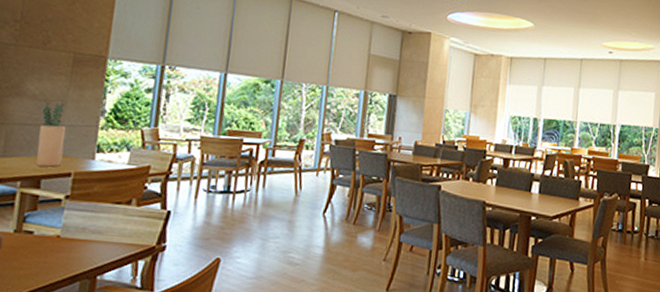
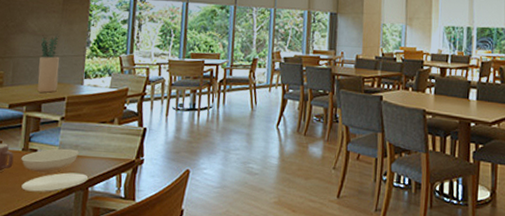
plate: none [11,258,98,281] -> present [21,172,89,192]
bowl: none [12,231,87,260] -> present [21,148,79,174]

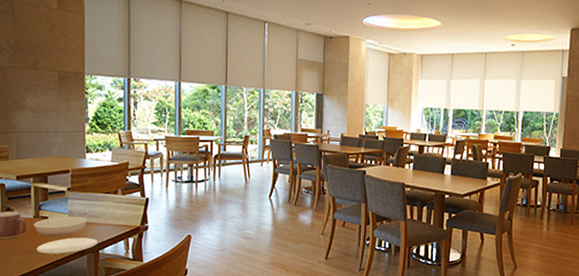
vase: present [37,33,60,94] -> none [40,110,61,166]

